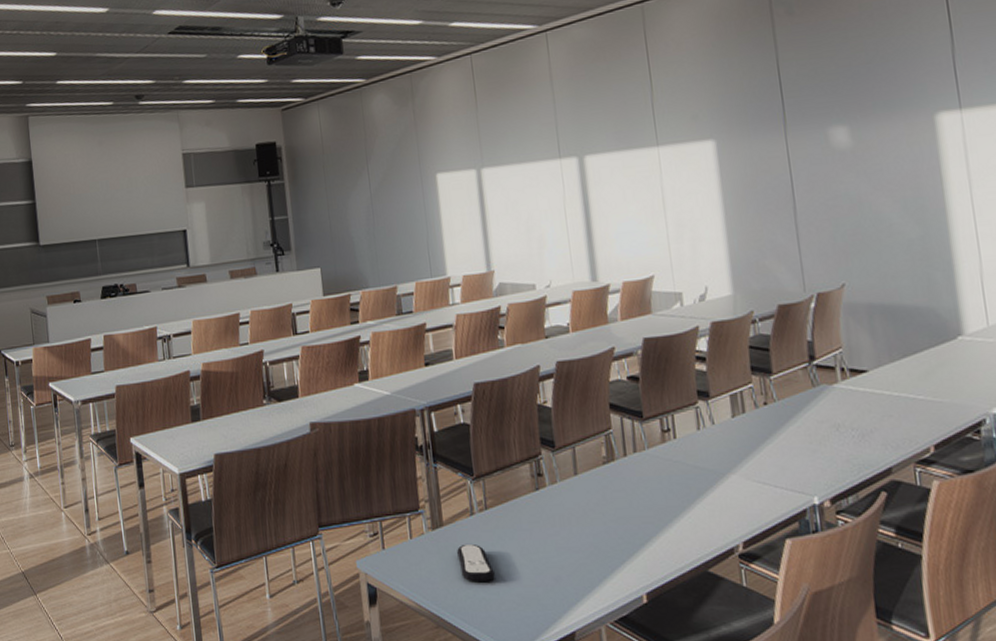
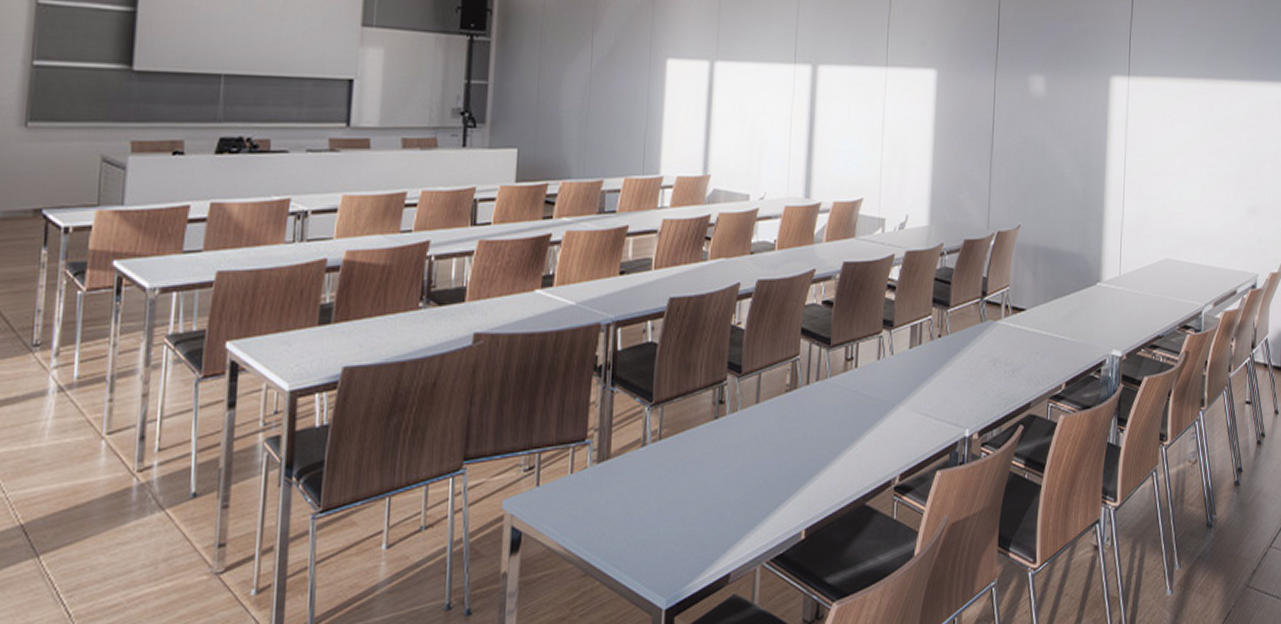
remote control: present [457,545,495,581] -> none [620,479,657,521]

